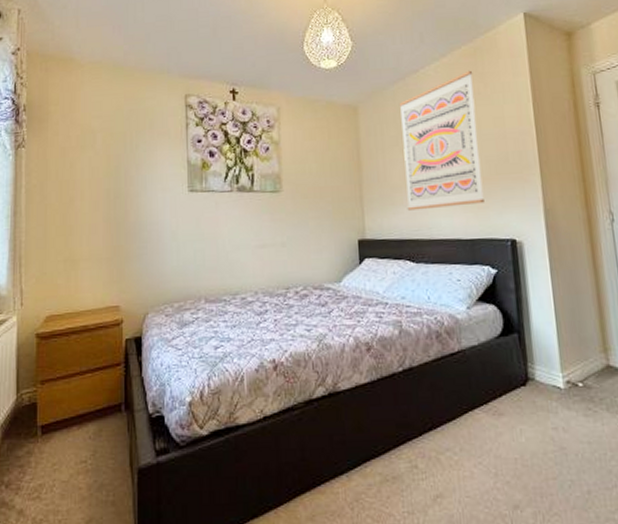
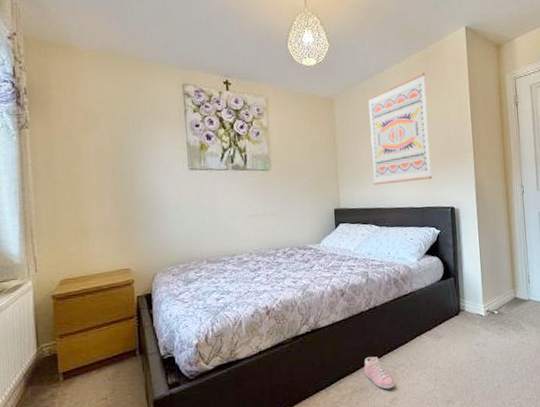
sneaker: none [397,435,440,482] -> present [364,356,395,390]

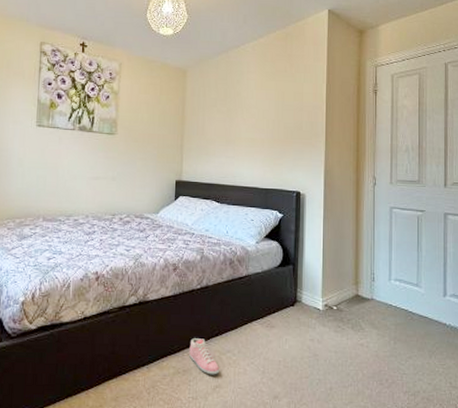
wall art: present [367,72,432,185] -> none [218,51,283,161]

